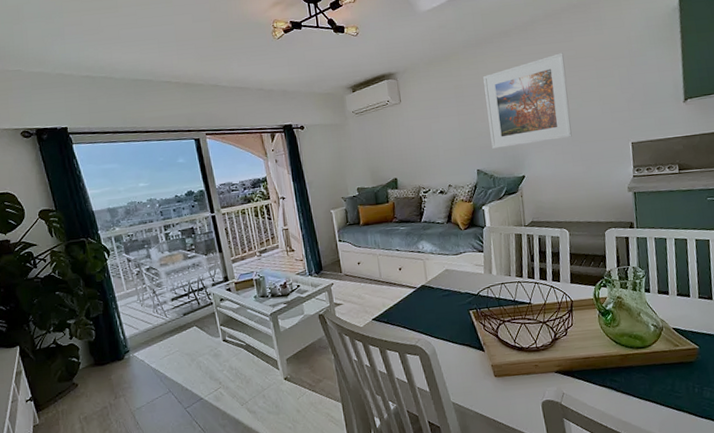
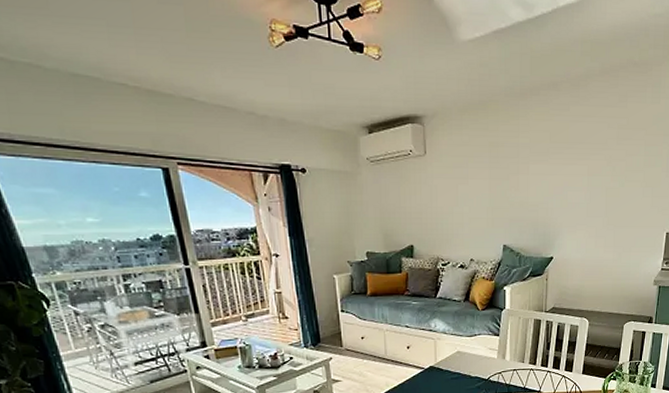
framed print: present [483,53,572,149] -> none [523,120,615,223]

